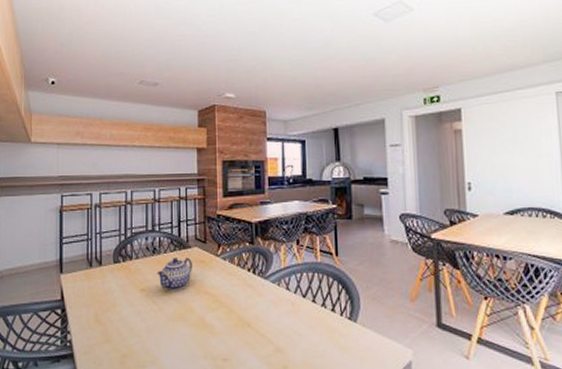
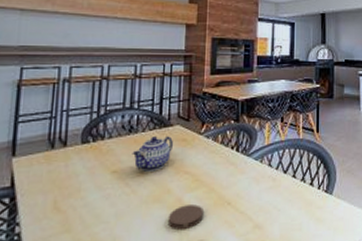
coaster: none [192,324,225,347] -> present [167,204,203,229]

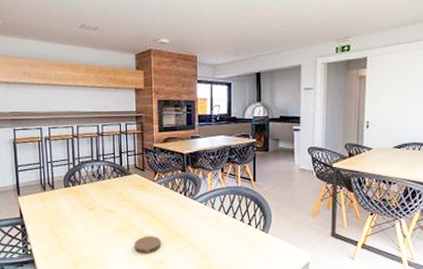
teapot: present [132,136,173,172] -> none [102,183,133,210]

